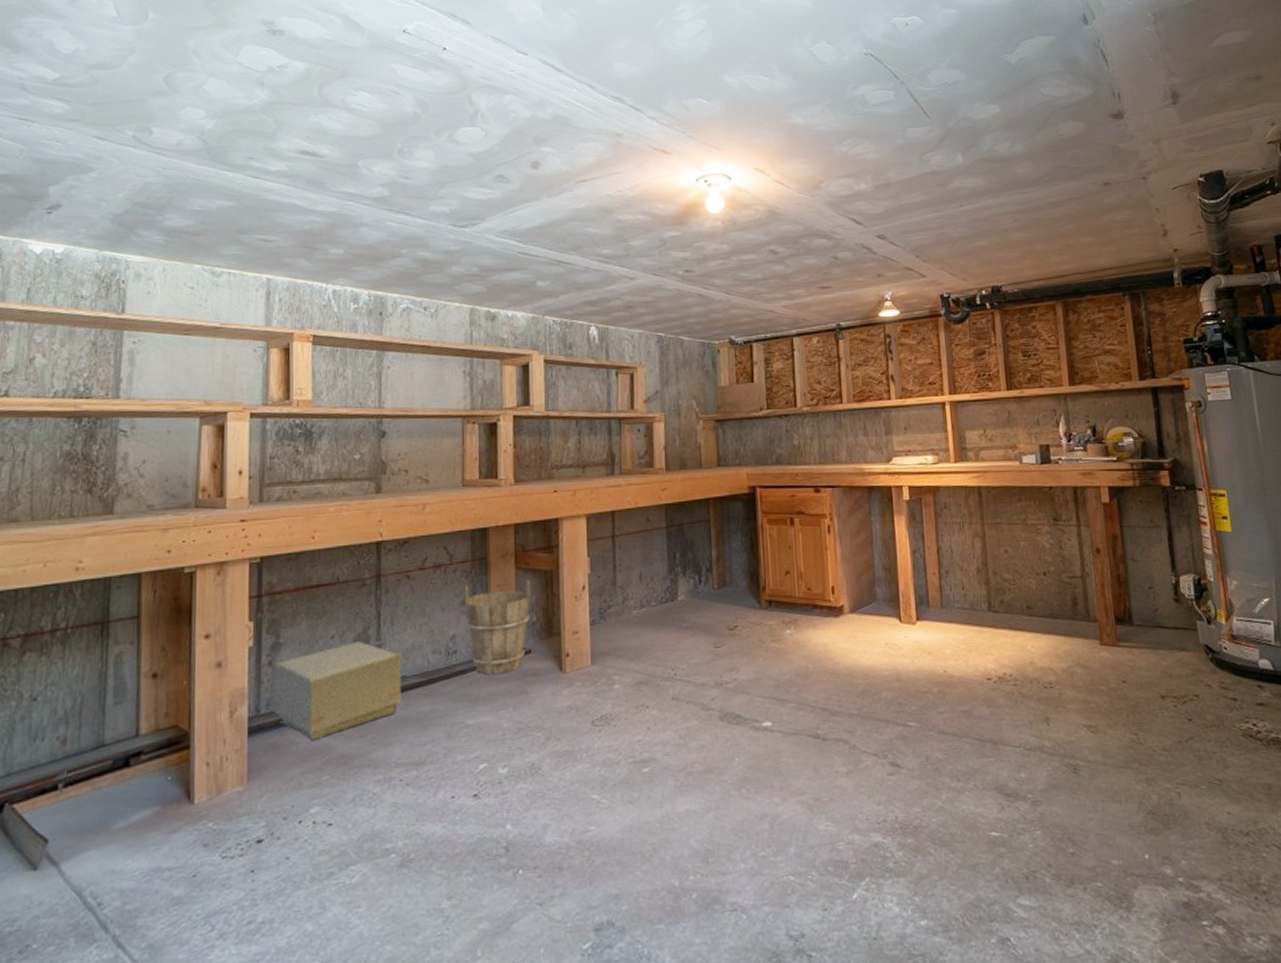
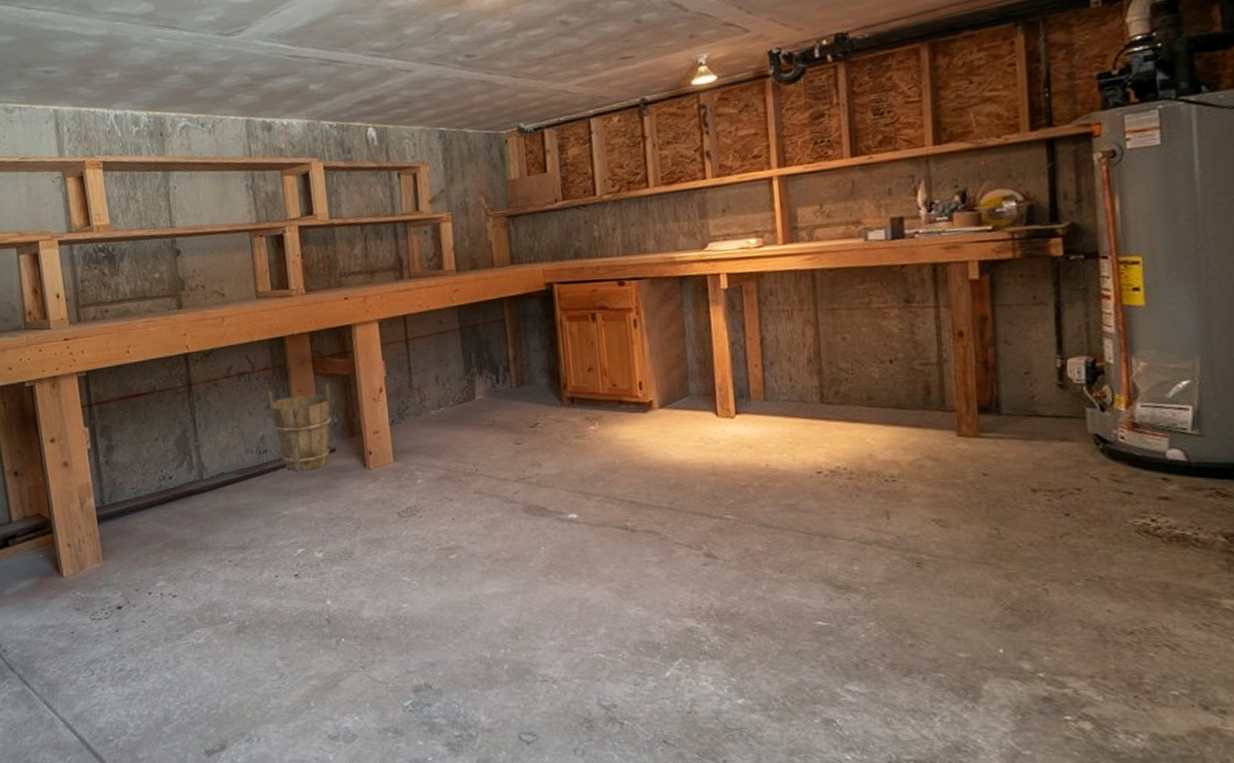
cardboard box: present [272,641,402,741] -> none [109,443,223,528]

